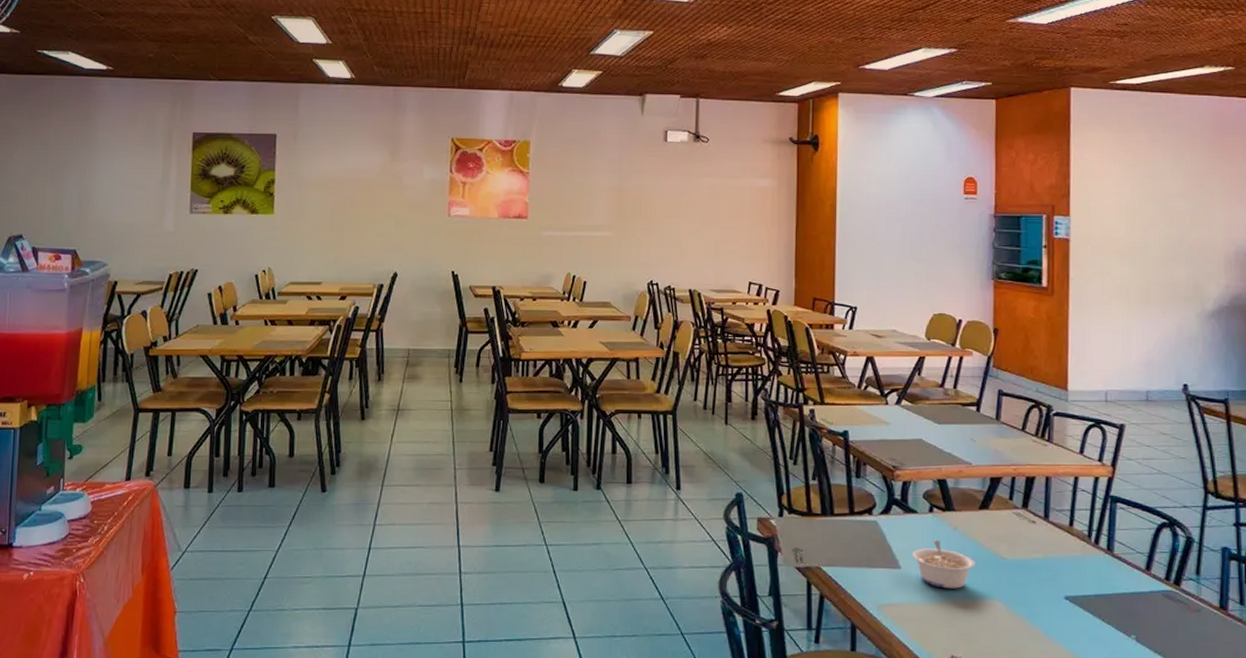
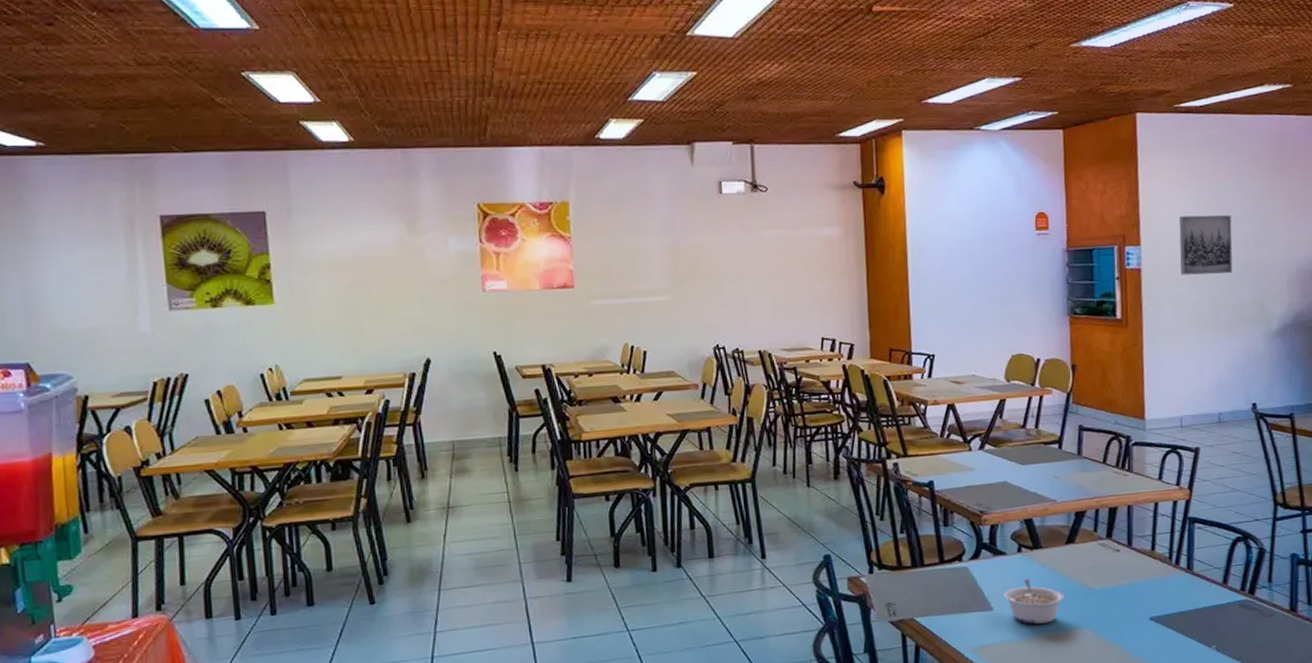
wall art: none [1110,190,1167,251] -> present [1179,215,1233,275]

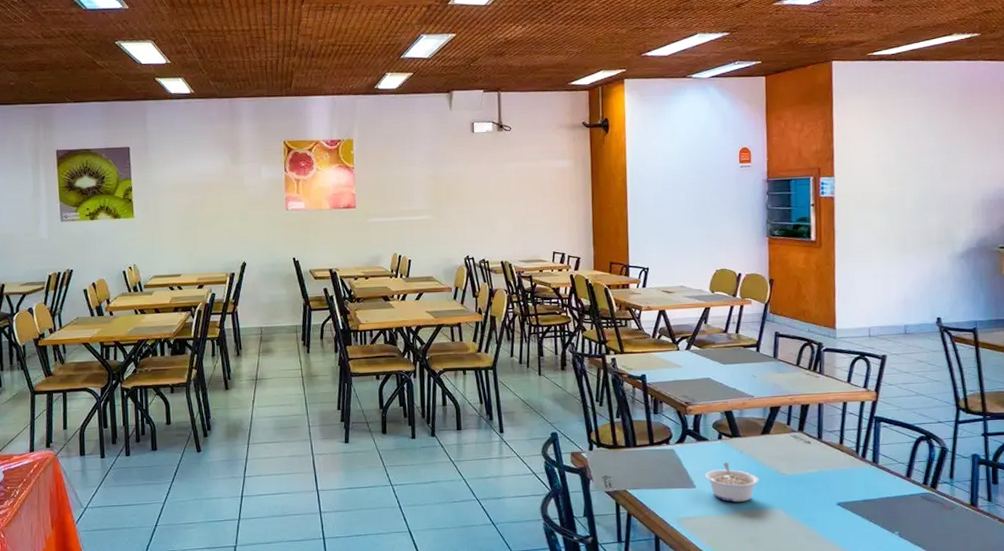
wall art: present [1179,215,1233,275] -> none [870,150,920,203]

